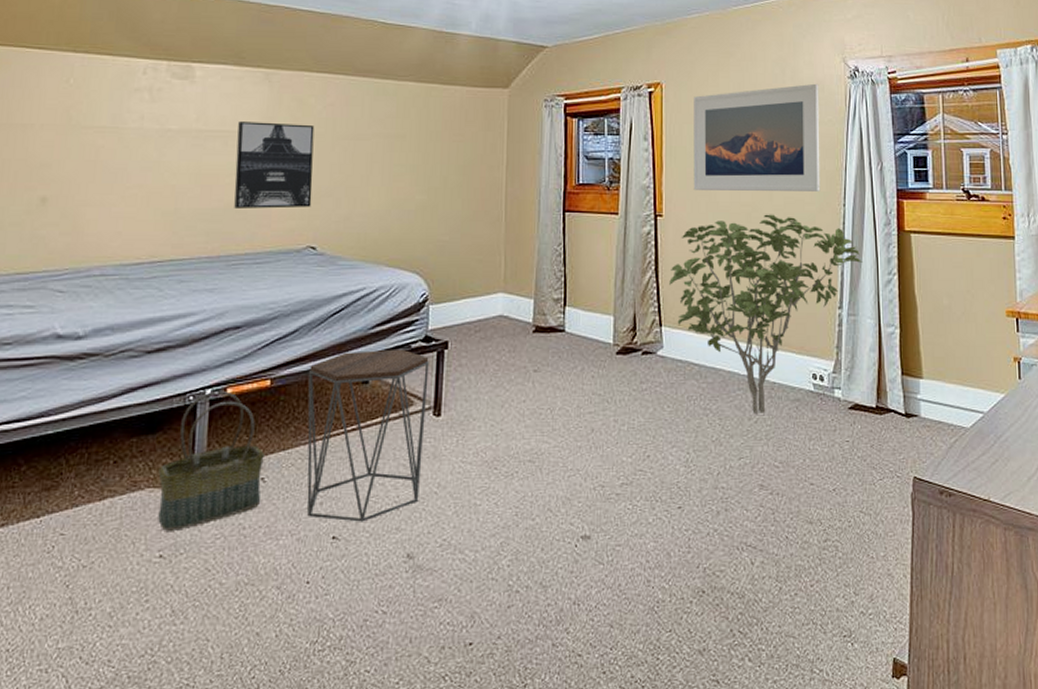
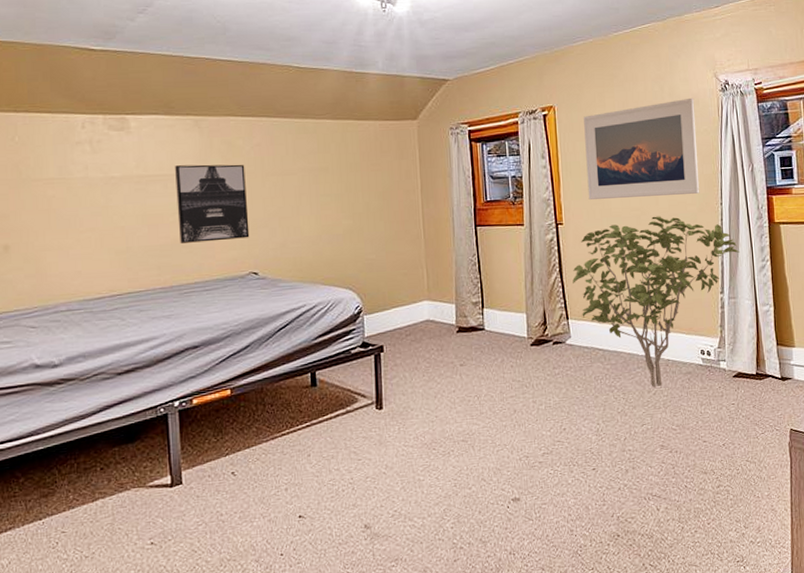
basket: present [158,391,264,531] -> none [141,402,233,522]
side table: present [307,349,429,522] -> none [263,355,370,502]

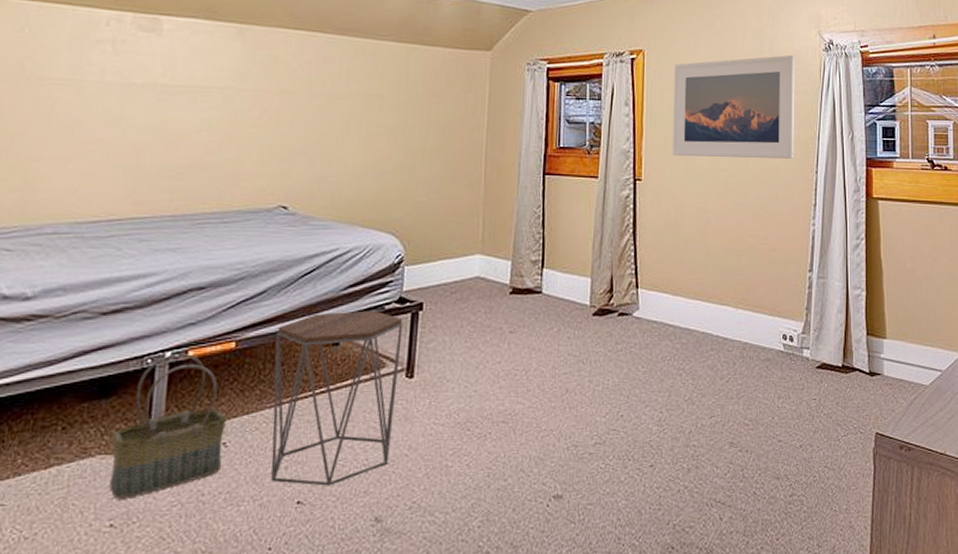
basket: none [141,402,233,522] -> present [109,354,227,499]
wall art: present [175,164,250,243] -> none [201,77,289,167]
side table: none [263,355,370,502] -> present [271,310,403,486]
shrub: present [572,216,739,387] -> none [647,180,833,373]

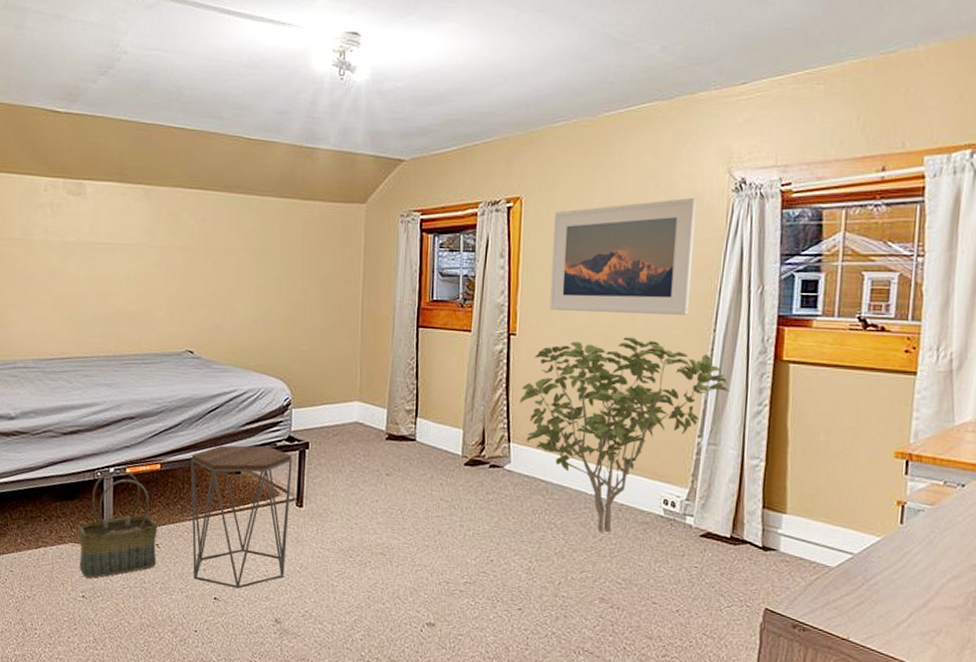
shrub: none [647,180,833,373] -> present [520,337,730,532]

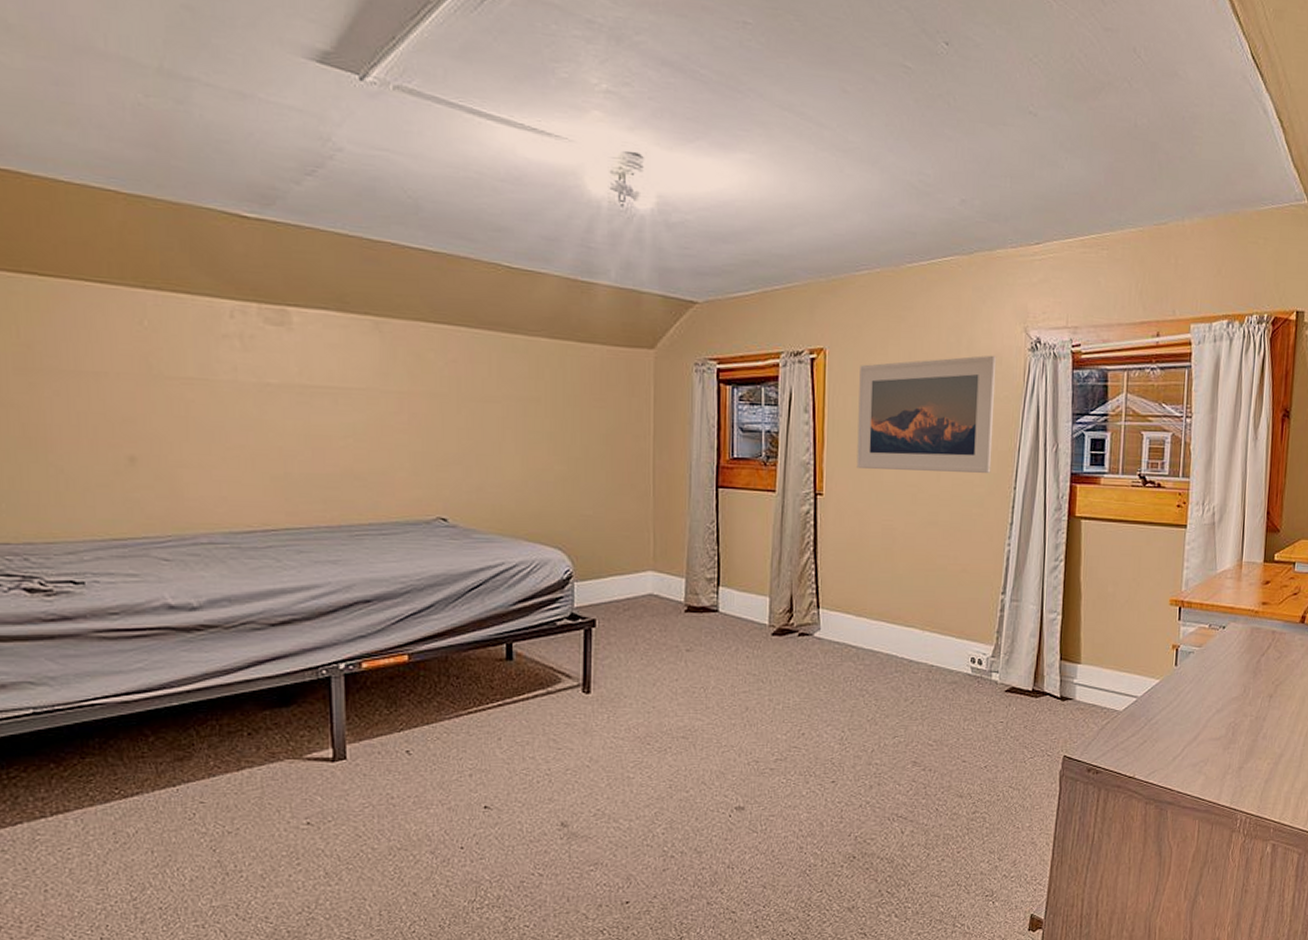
basket: present [78,470,158,578] -> none [297,666,407,800]
side table: present [191,445,292,589] -> none [449,626,576,793]
shrub: present [520,337,730,532] -> none [828,495,1030,695]

